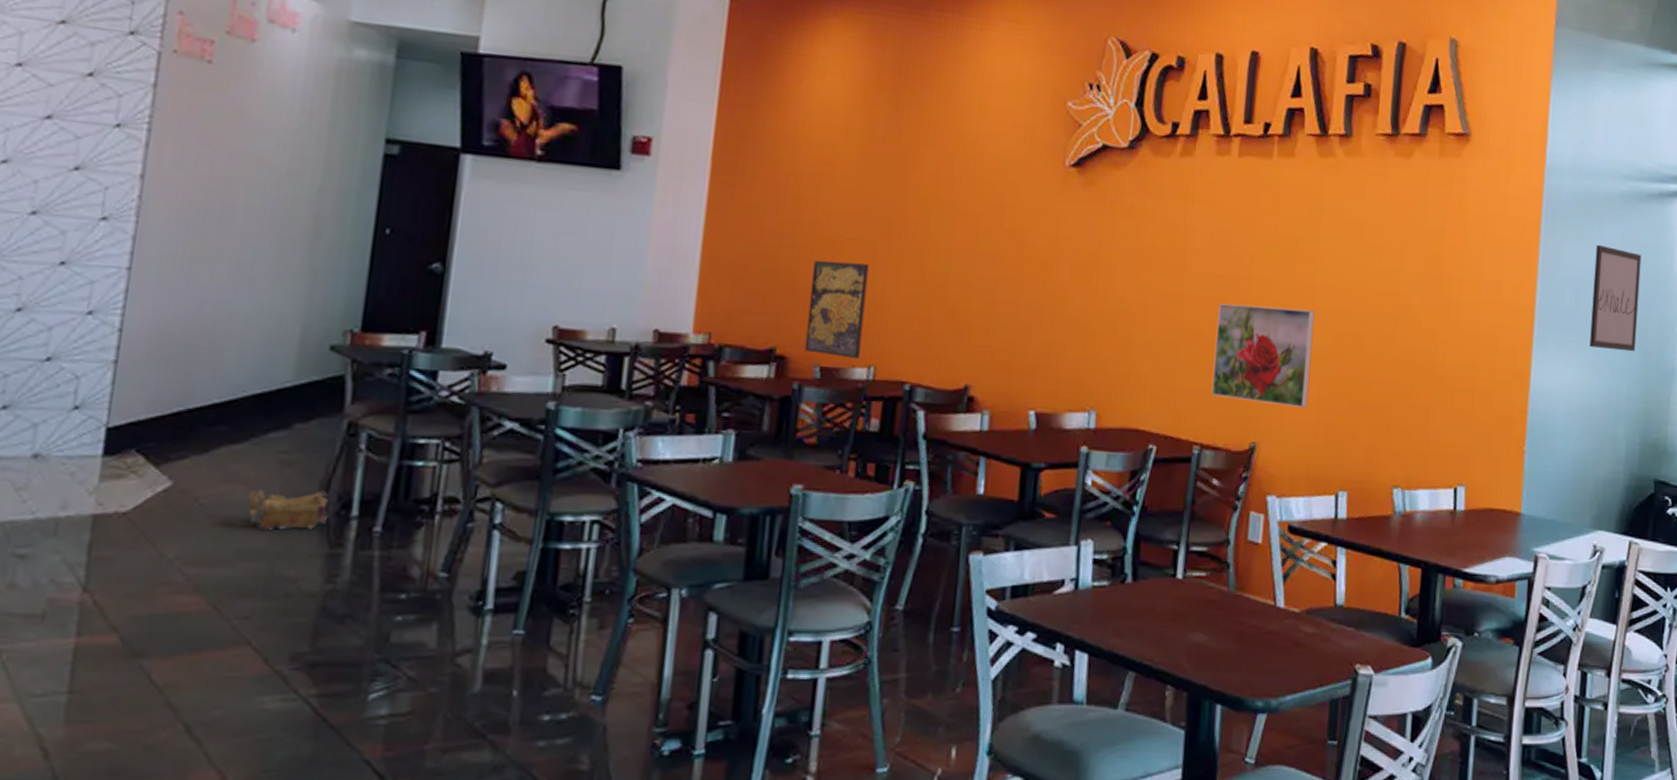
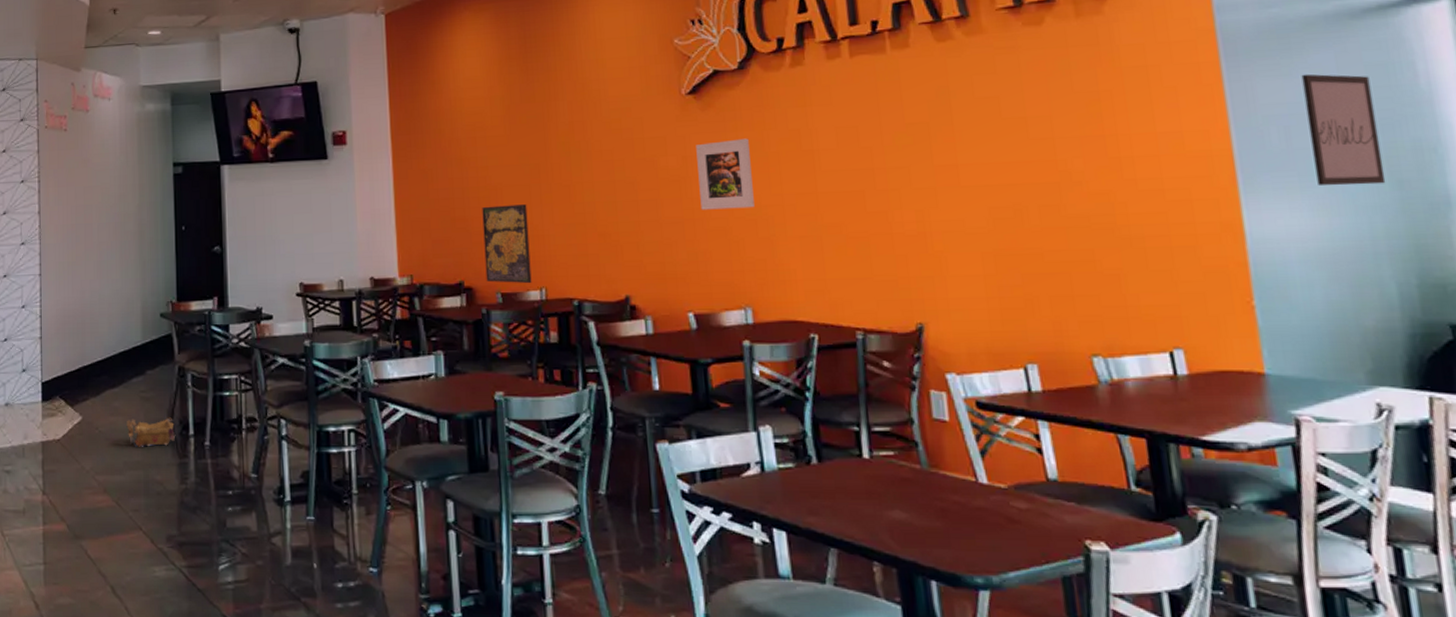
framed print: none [1063,224,1125,303] -> present [696,138,755,210]
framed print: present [1211,304,1315,408] -> none [856,190,973,285]

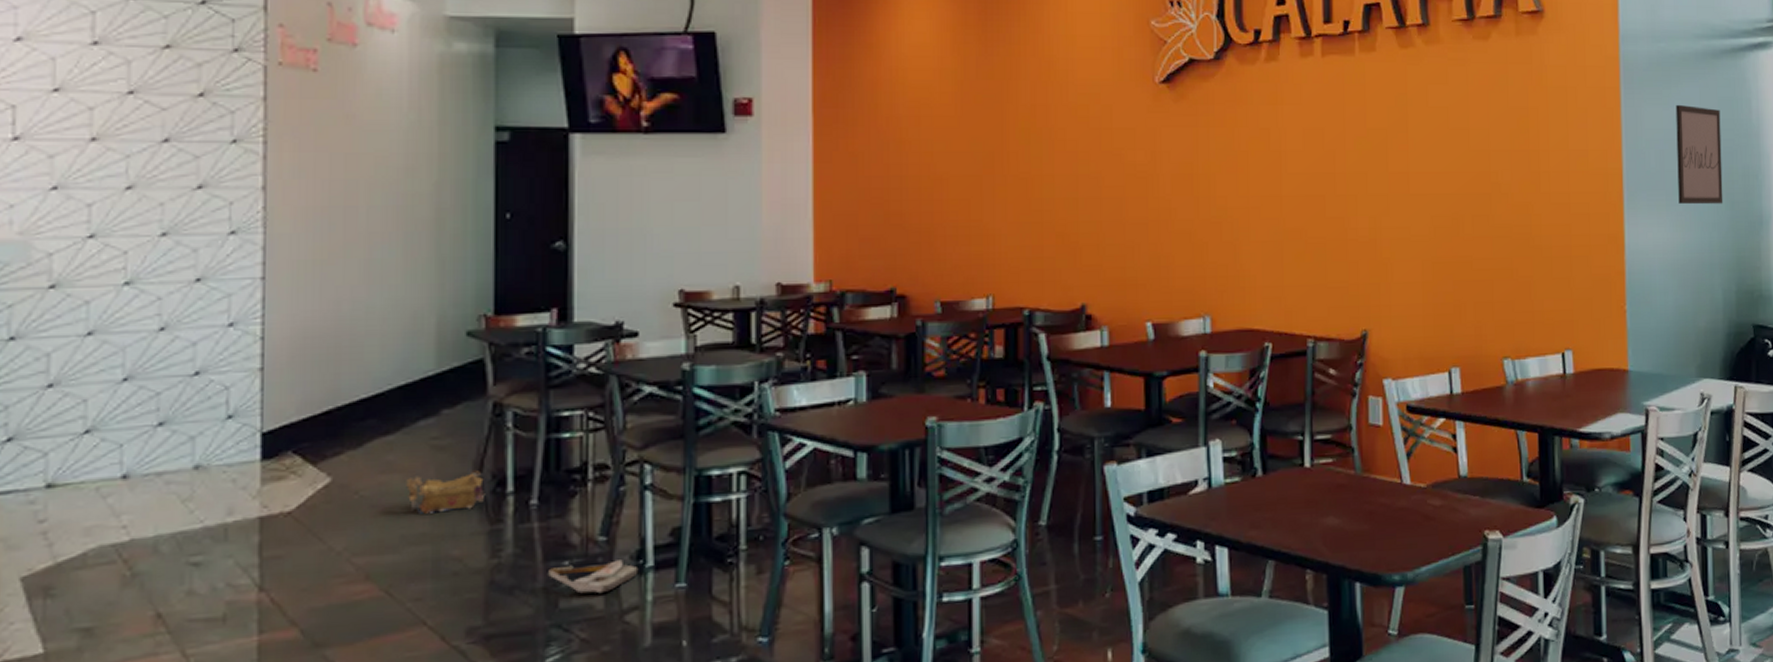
bag: none [219,493,280,519] -> present [548,560,639,594]
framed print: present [482,204,532,284] -> none [923,198,977,291]
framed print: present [696,138,755,210] -> none [1166,135,1220,211]

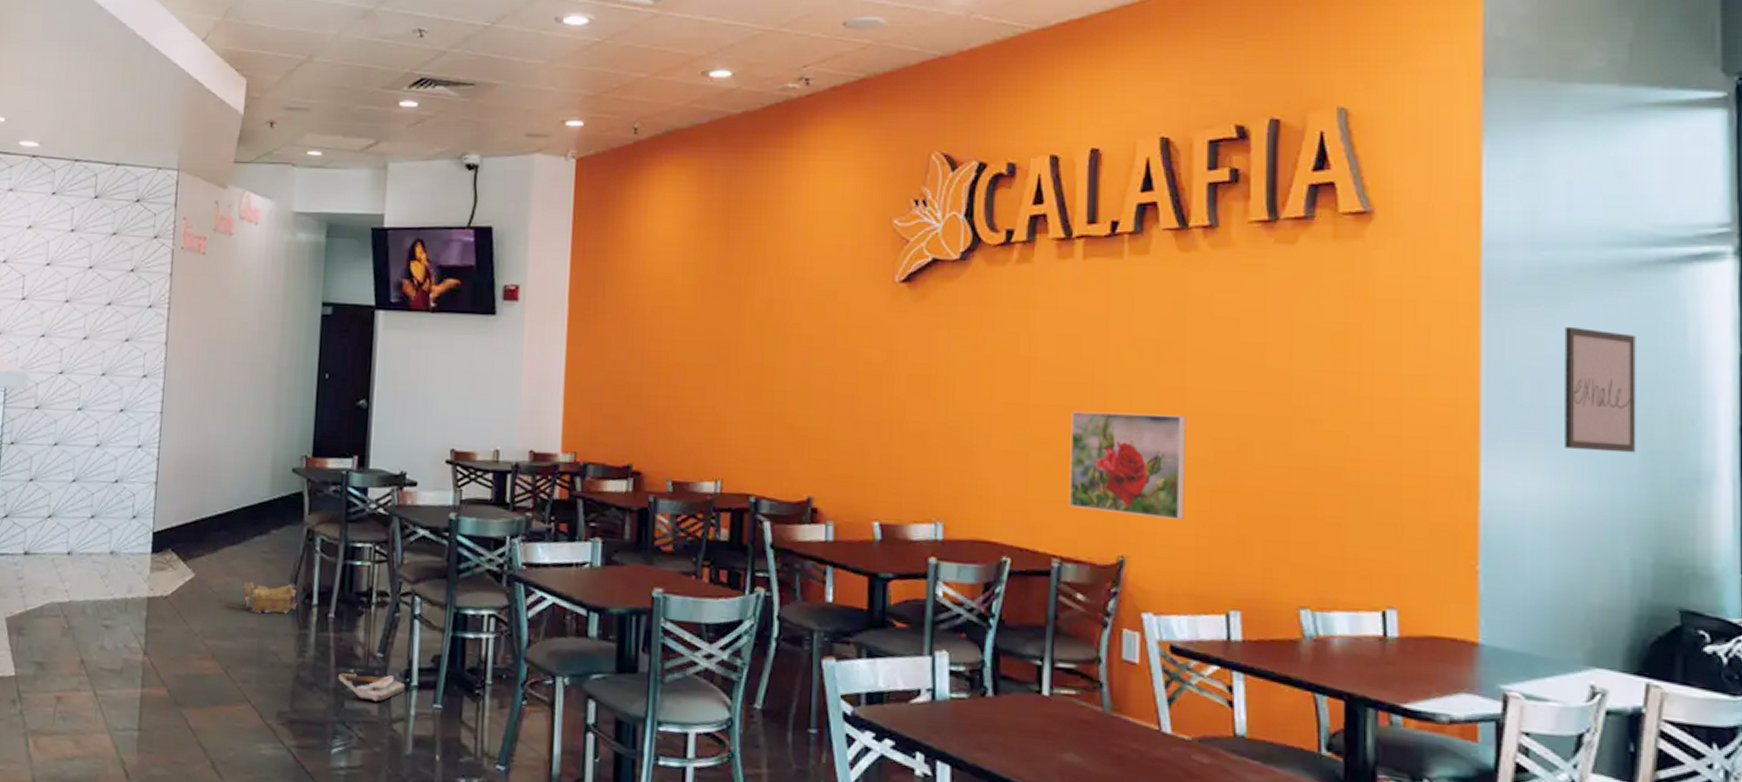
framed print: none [1317,198,1413,292] -> present [1069,411,1186,520]

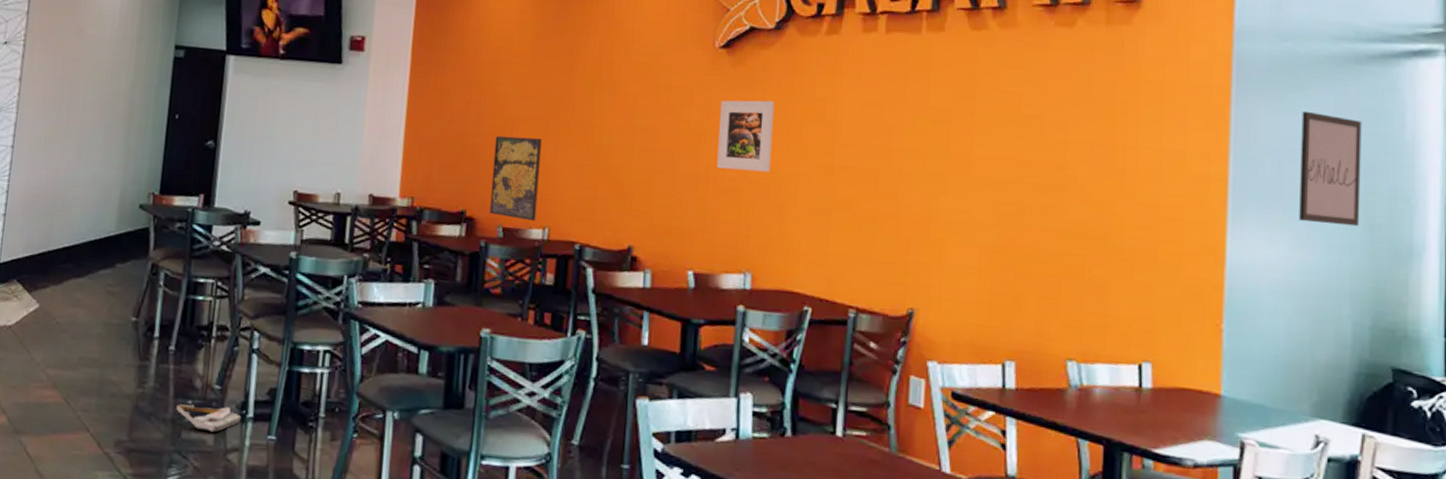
cardboard box: present [243,581,297,614] -> none [87,313,139,346]
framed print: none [657,384,711,474] -> present [489,135,542,222]
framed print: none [901,336,962,414] -> present [717,100,774,173]
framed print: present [1069,411,1186,520] -> none [865,173,973,276]

